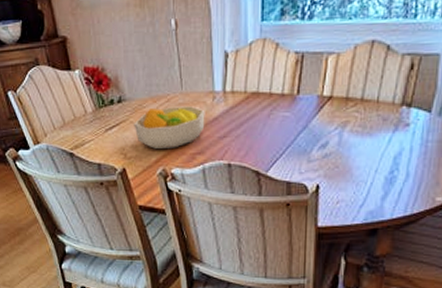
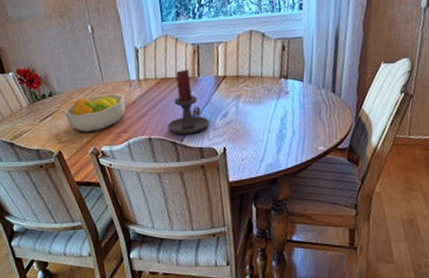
candle holder: none [252,84,304,165] -> present [167,69,210,135]

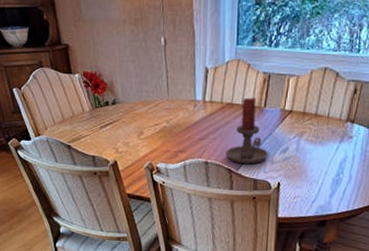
fruit bowl: present [64,93,126,133] -> none [125,111,187,147]

